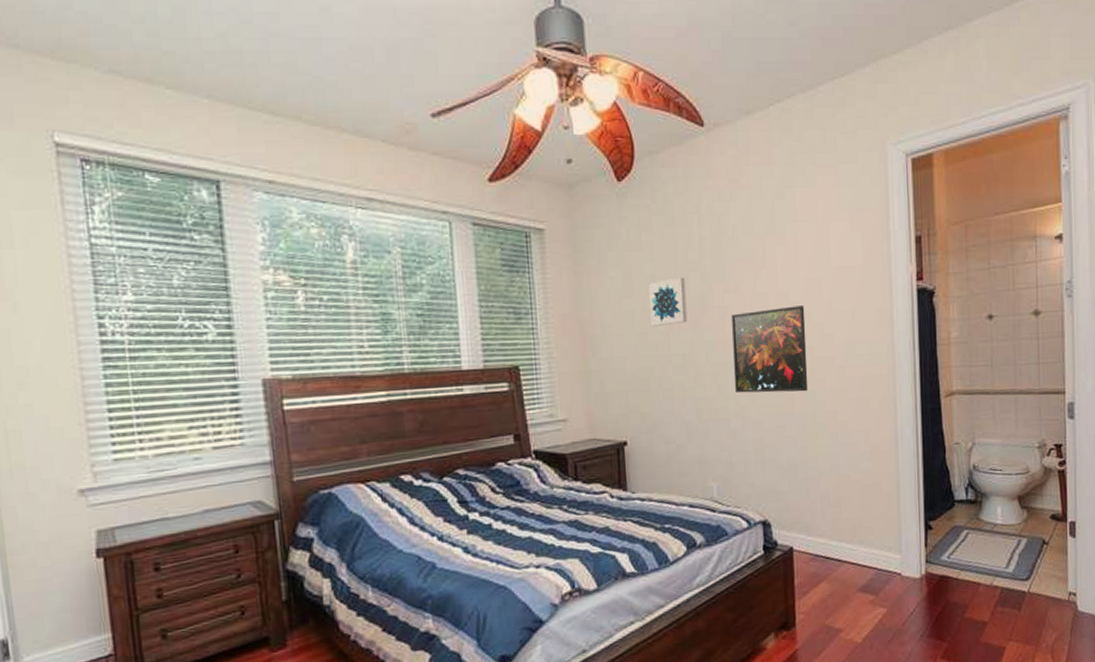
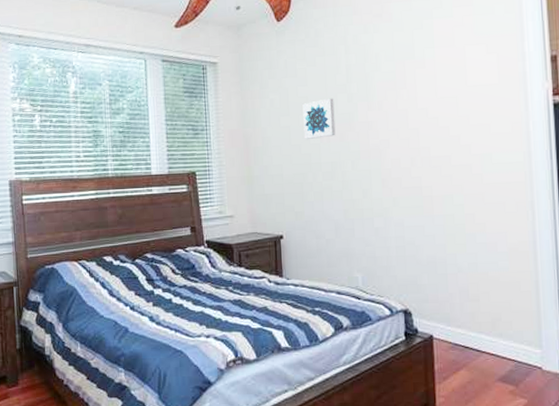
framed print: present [732,306,809,394] -> none [375,120,447,197]

